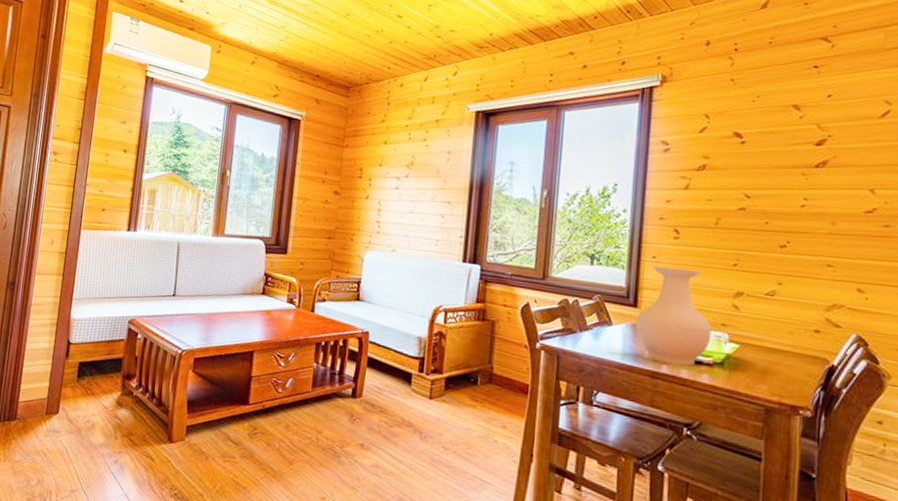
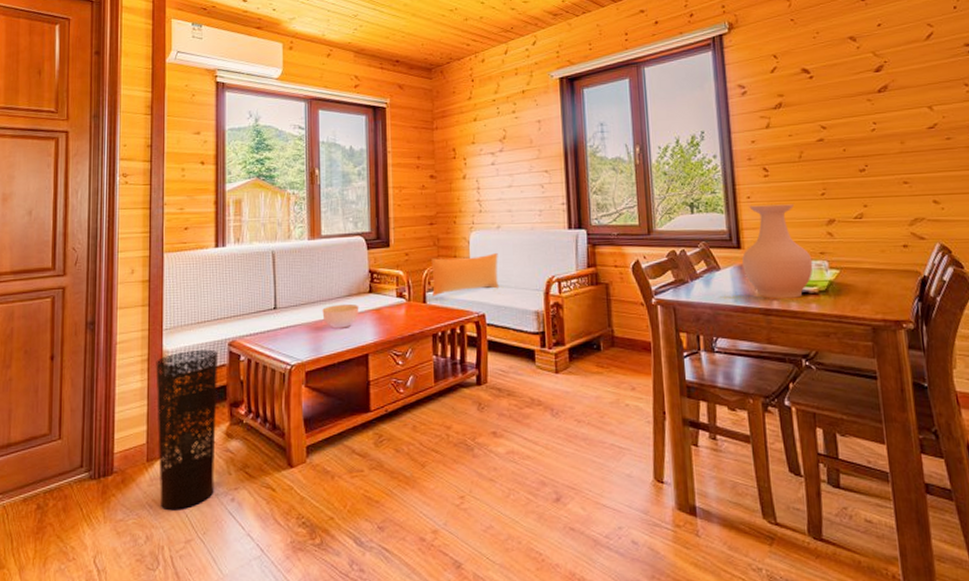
umbrella stand: none [53,321,119,463] -> present [156,349,218,511]
bowl: none [216,300,251,324] -> present [322,303,359,329]
pillow: none [321,271,390,310] -> present [431,253,500,297]

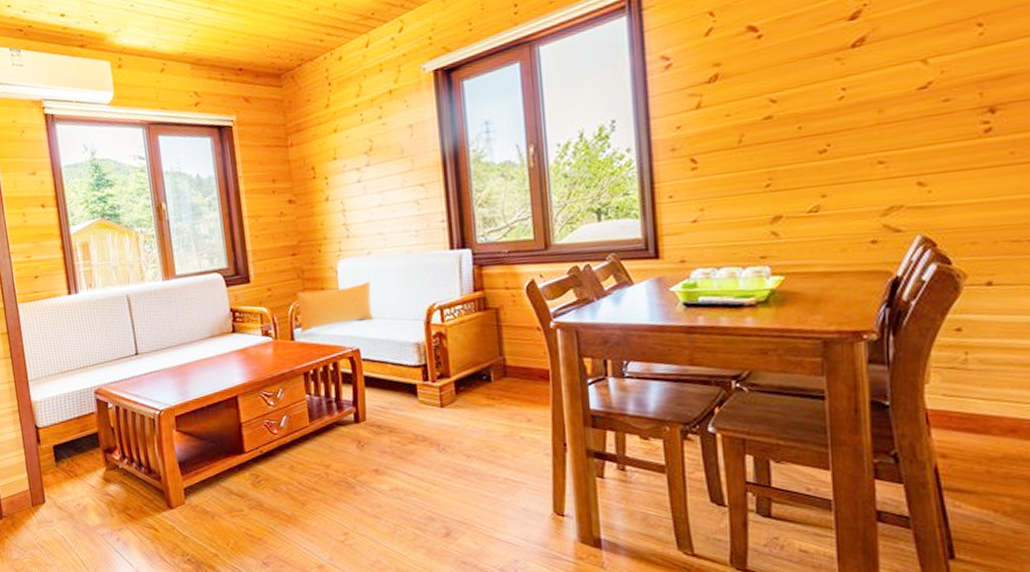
umbrella stand: present [156,349,218,511] -> none [26,398,100,550]
bowl: present [322,303,359,329] -> none [185,345,224,372]
vase: present [742,204,813,299] -> none [661,200,751,314]

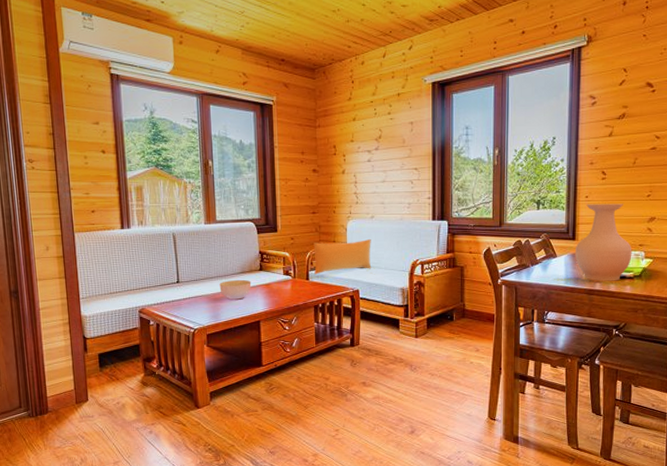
bowl: none [185,345,224,372] -> present [219,279,252,300]
vase: none [661,200,751,314] -> present [575,203,632,281]

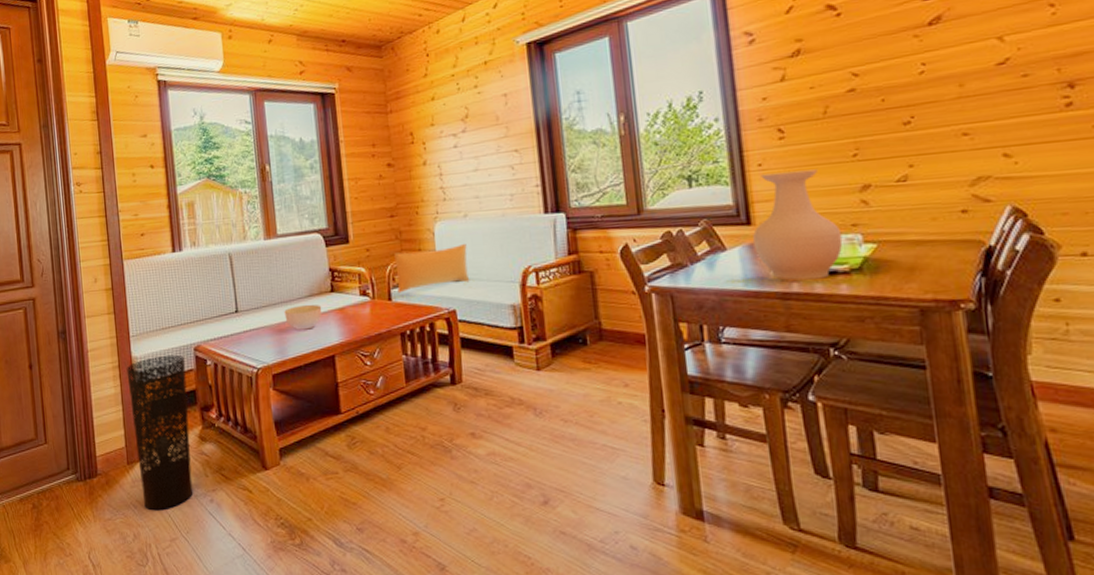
umbrella stand: none [76,315,135,440] -> present [126,354,194,511]

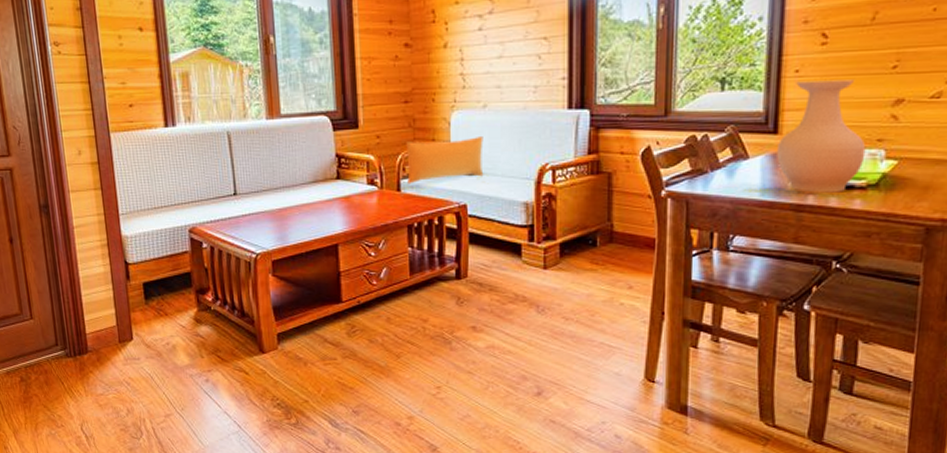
umbrella stand: present [126,354,194,511] -> none [116,235,188,388]
bowl: present [284,304,322,330] -> none [286,190,327,217]

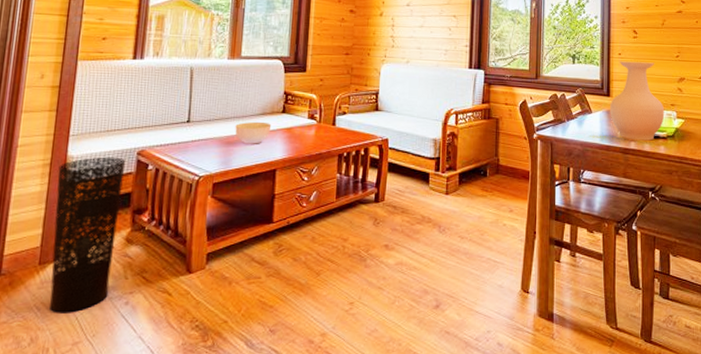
umbrella stand: none [116,235,188,388] -> present [49,157,126,313]
bowl: none [286,190,327,217] -> present [235,121,272,144]
pillow: present [406,137,484,184] -> none [342,85,405,120]

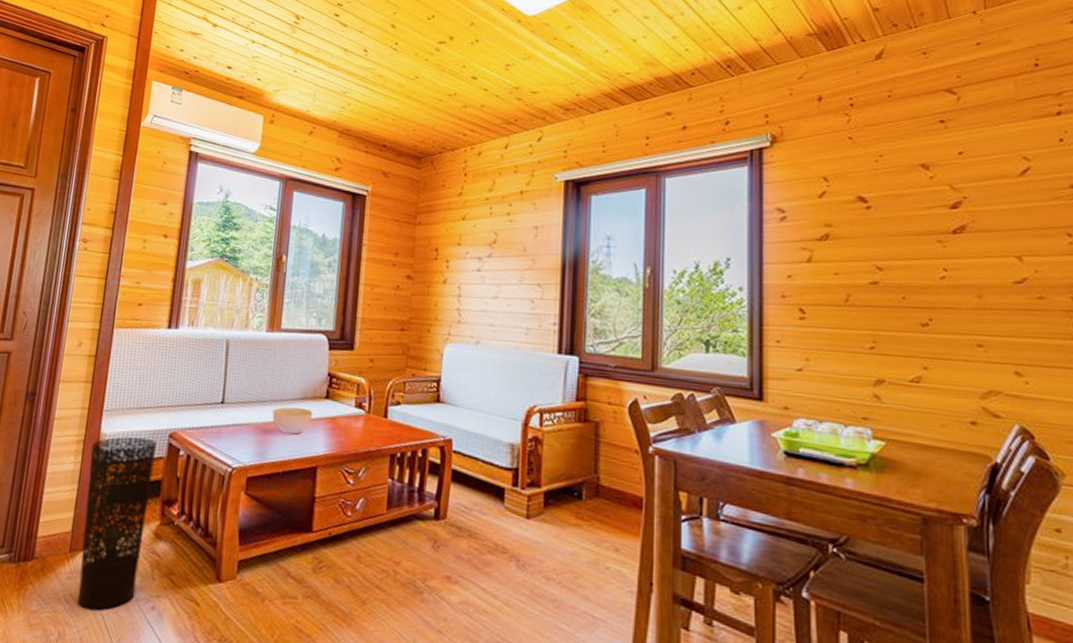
vase: present [610,61,665,141] -> none [764,351,852,469]

